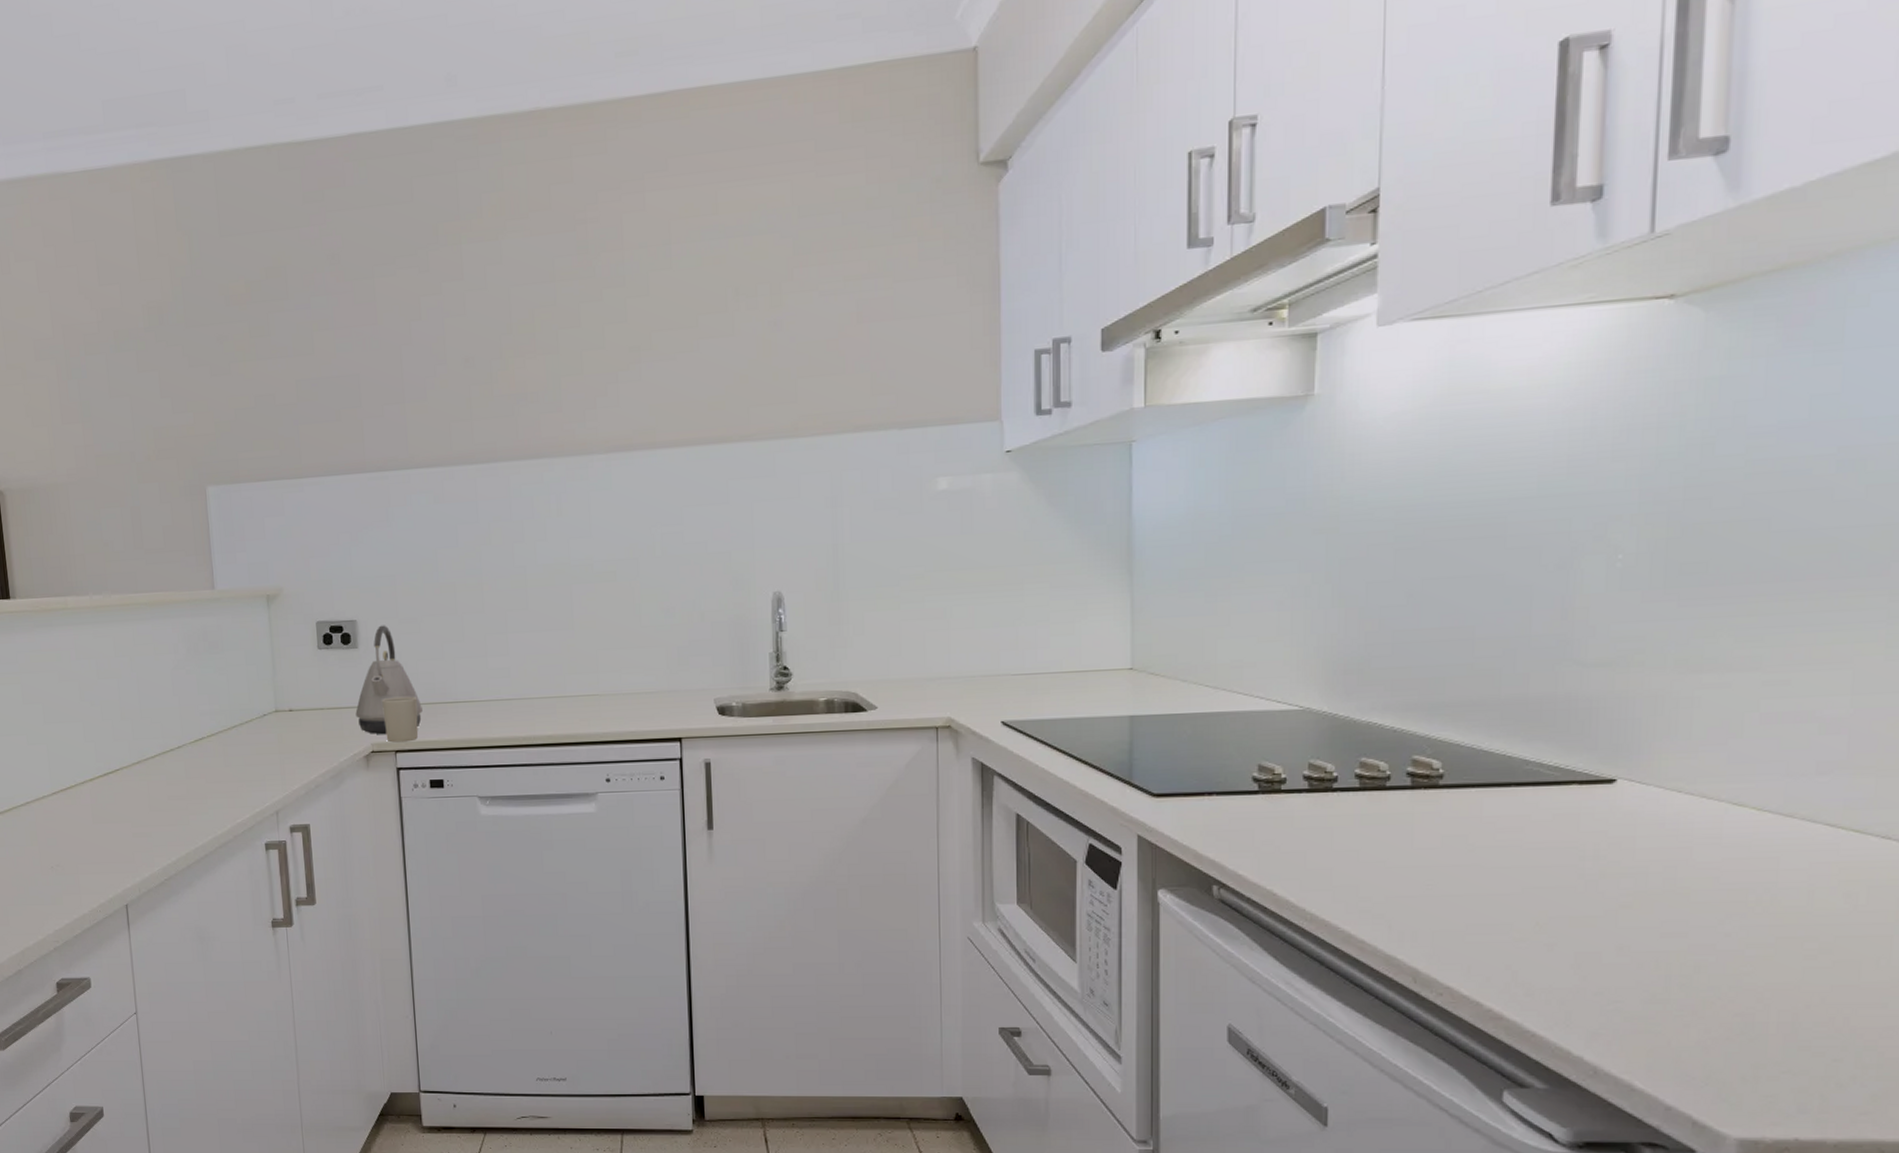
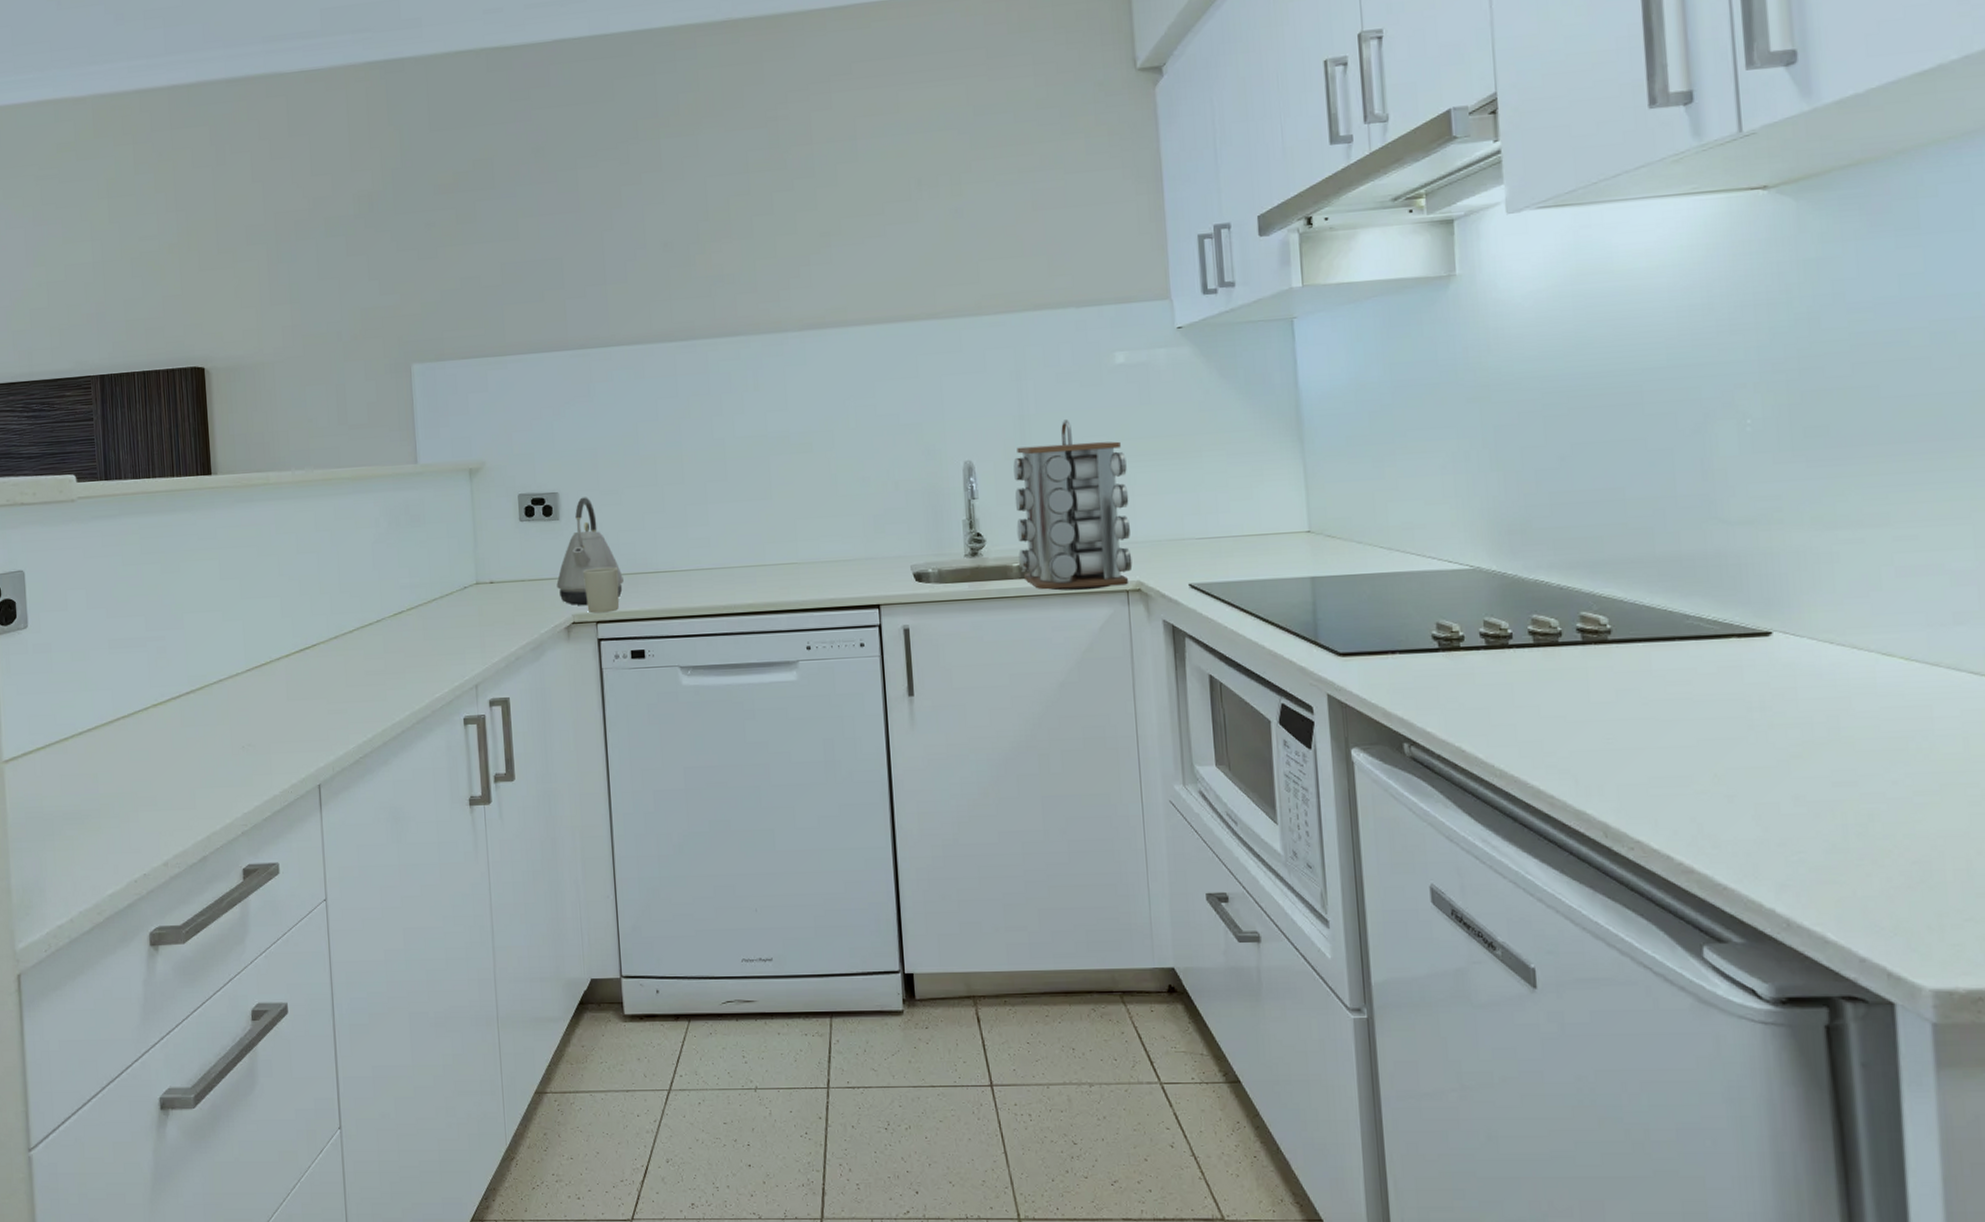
spice rack: none [824,549,944,727] -> present [1013,420,1133,591]

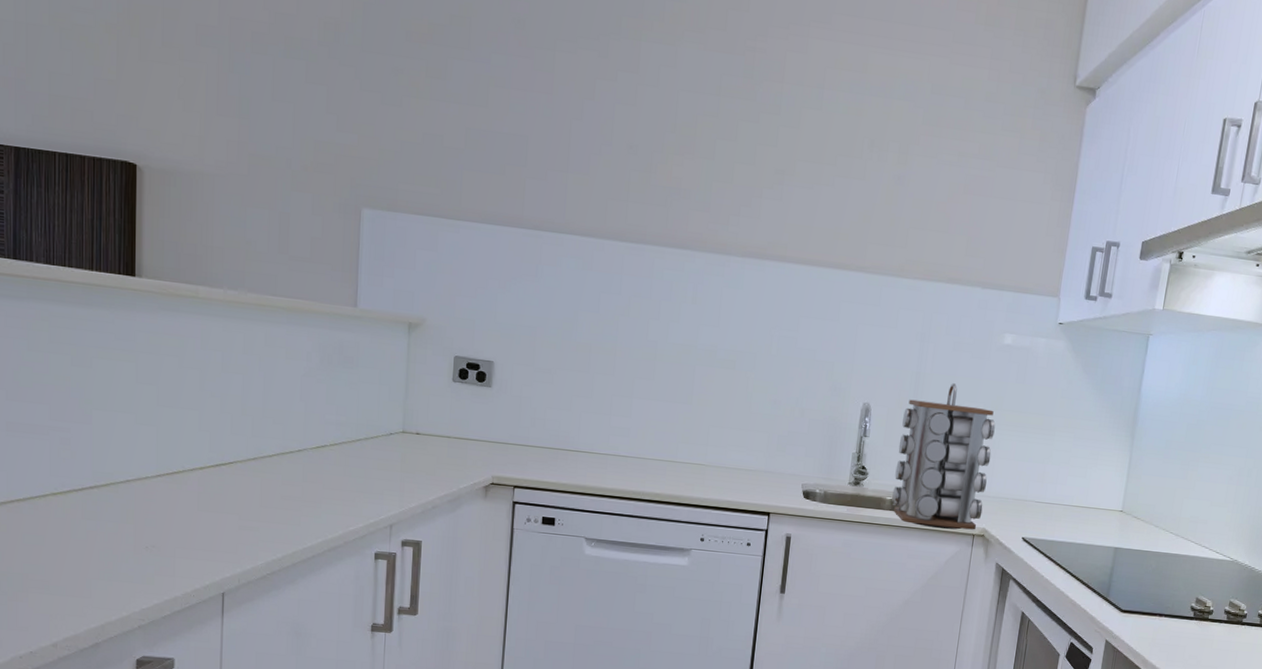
kettle: present [556,497,624,605] -> none [480,370,545,469]
mug: present [583,566,620,614] -> none [507,437,542,480]

